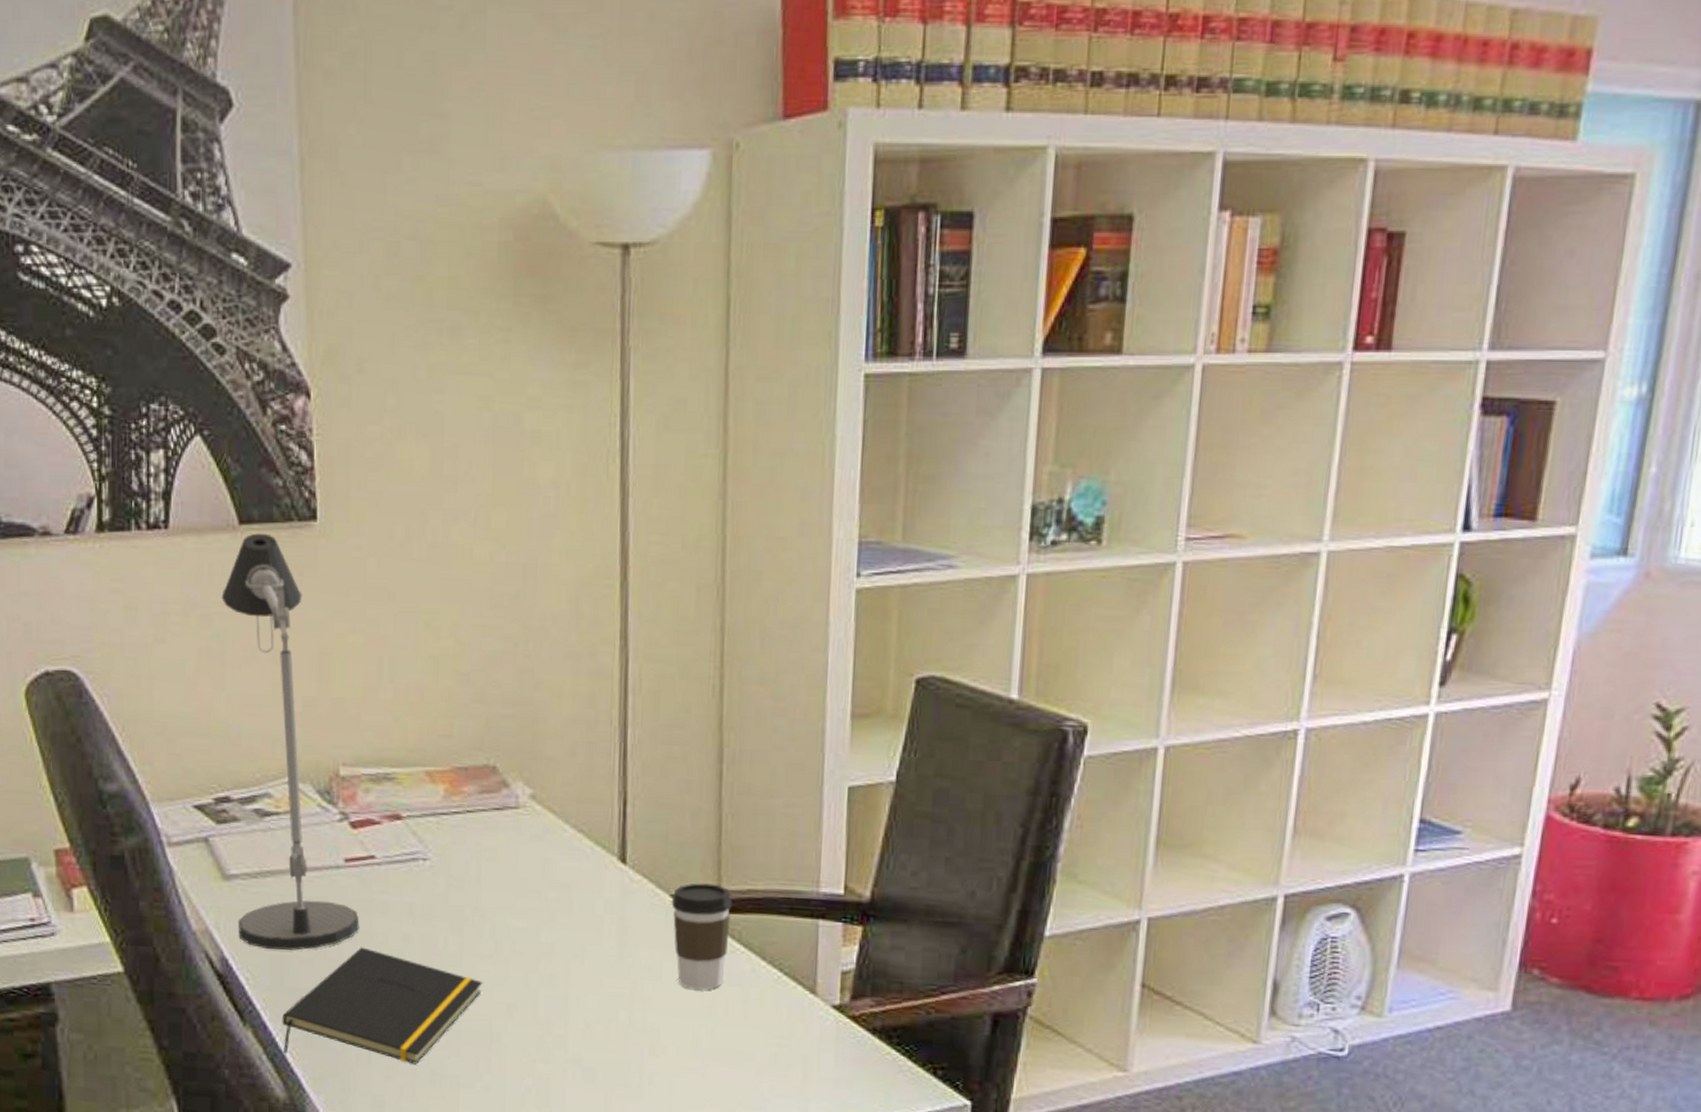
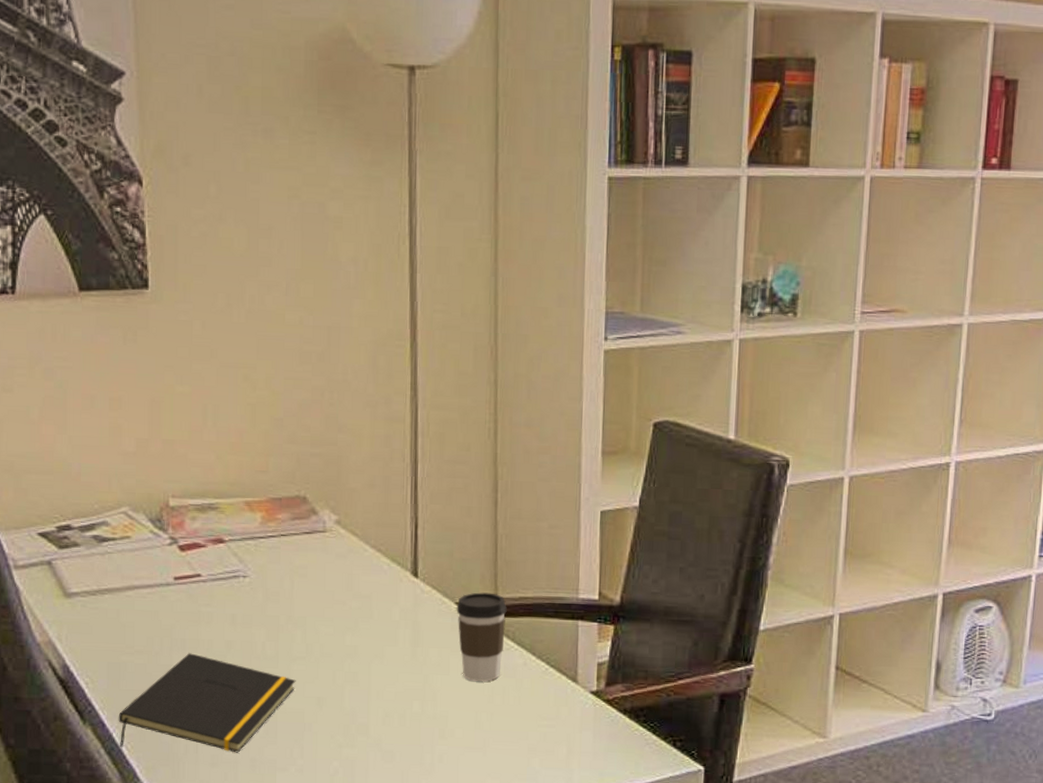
desk lamp: present [221,533,360,950] -> none [63,299,188,657]

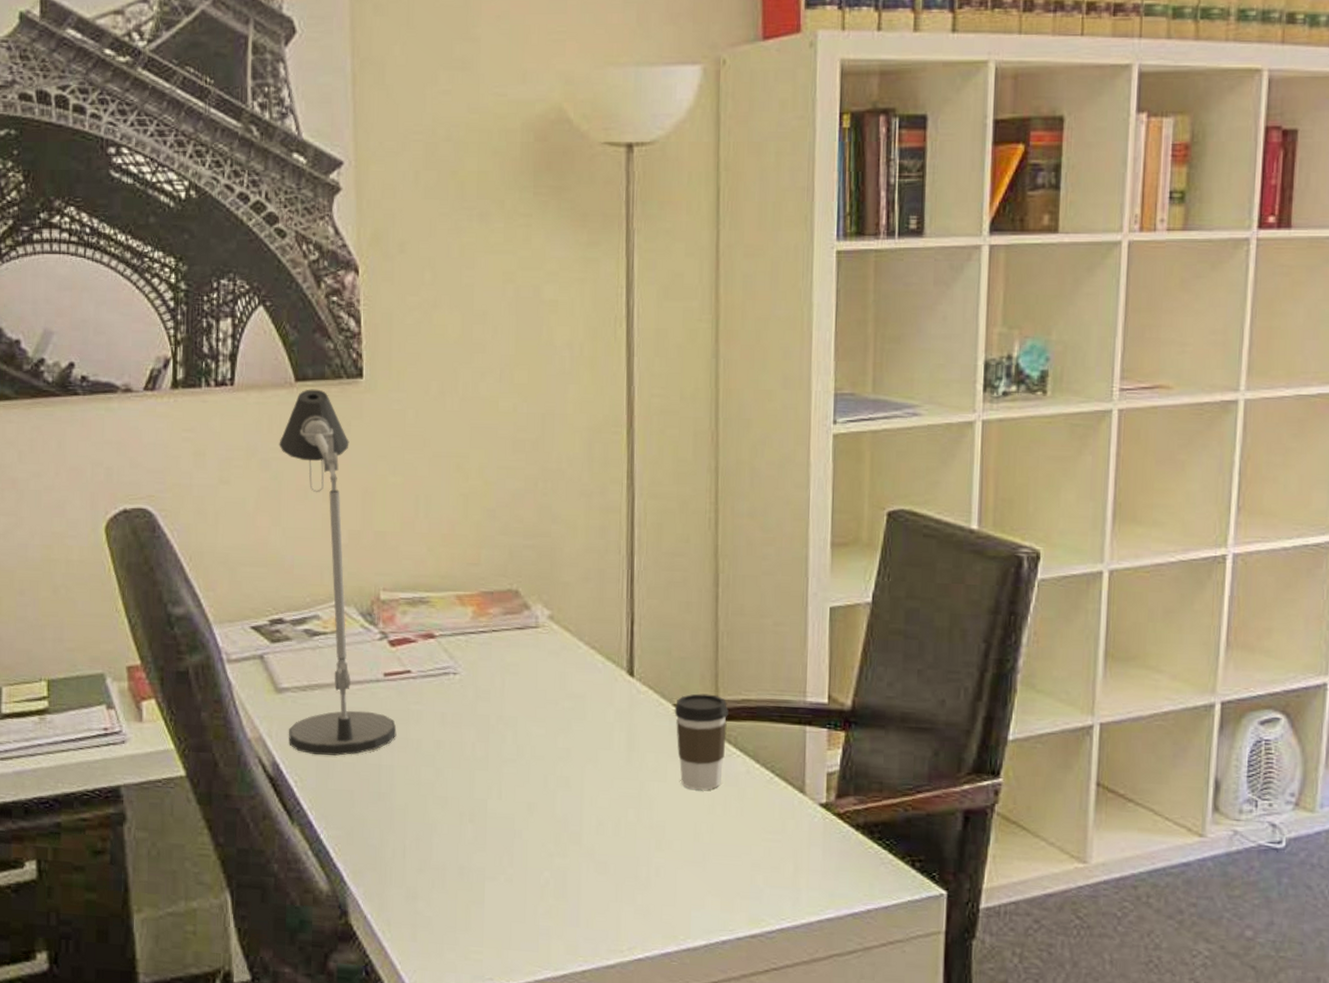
desk lamp: none [63,299,188,657] -> present [279,389,397,756]
notepad: present [118,653,296,753] -> none [326,752,506,859]

